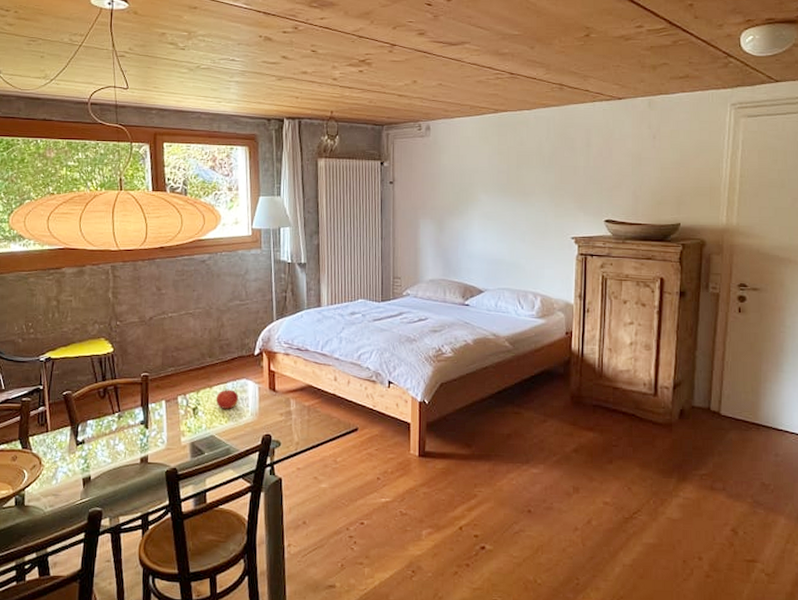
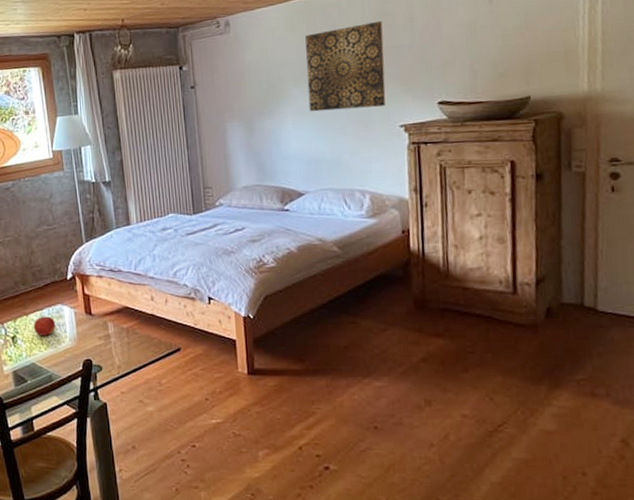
wall art: none [495,142,563,218] -> present [305,20,386,112]

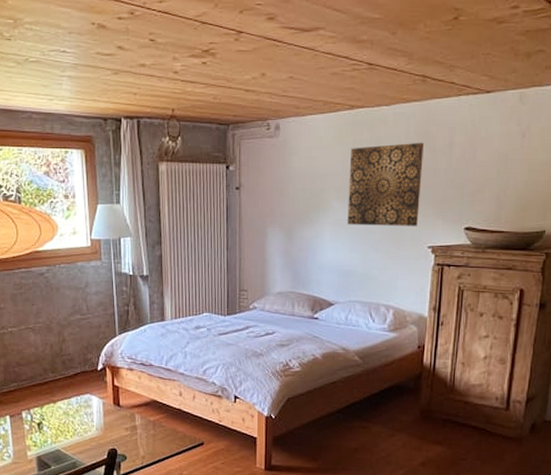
fruit: present [33,316,56,336] -> none [60,405,84,424]

